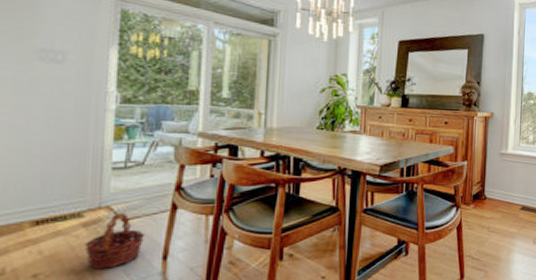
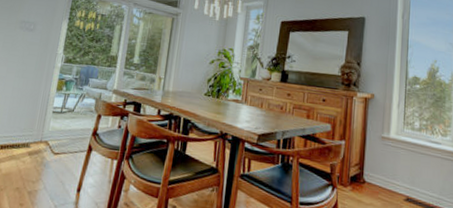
basket: present [85,212,146,269] -> none [27,147,68,192]

